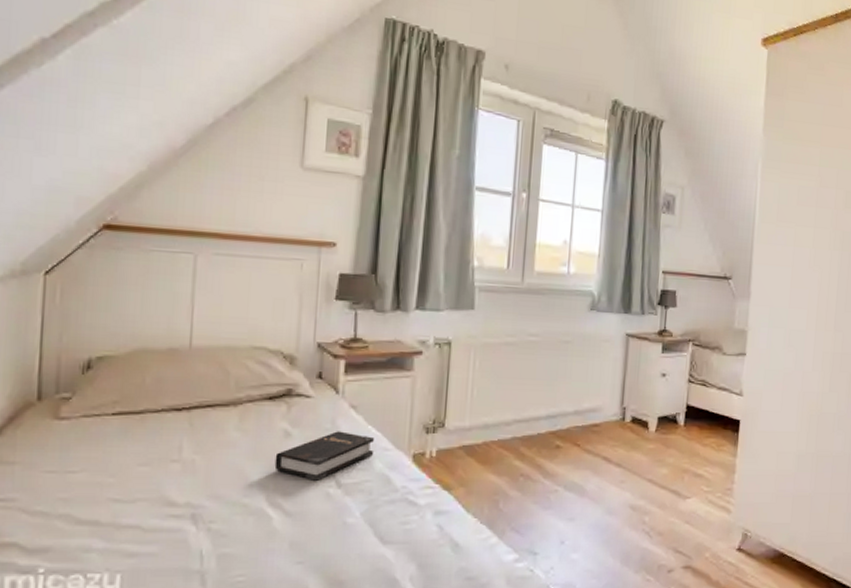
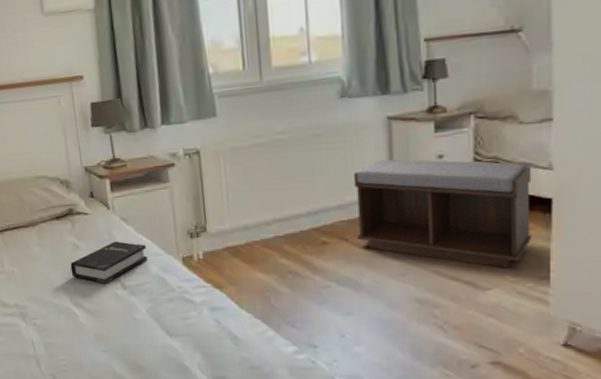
bench: none [588,371,729,479] -> present [354,159,532,268]

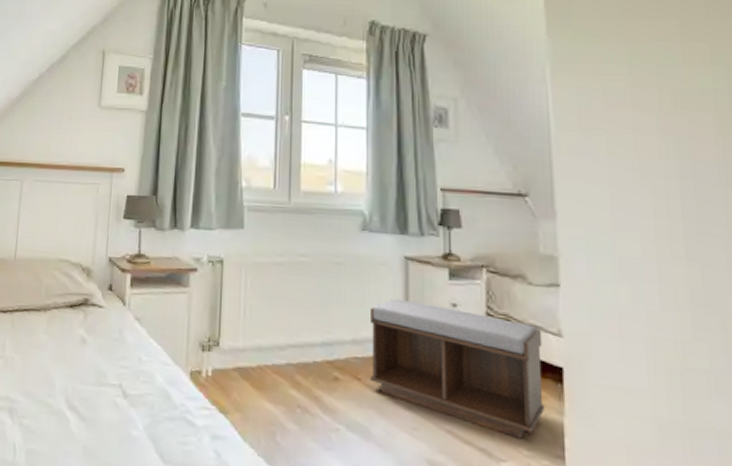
hardback book: present [70,241,148,284] -> none [73,341,156,389]

